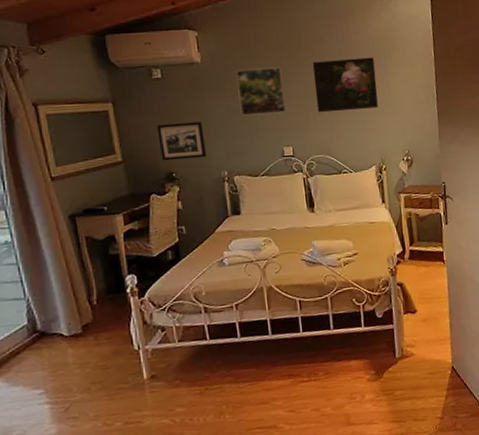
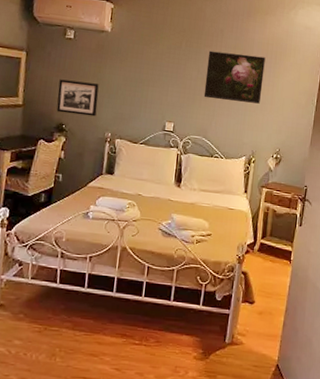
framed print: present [236,67,287,116] -> none [135,45,181,92]

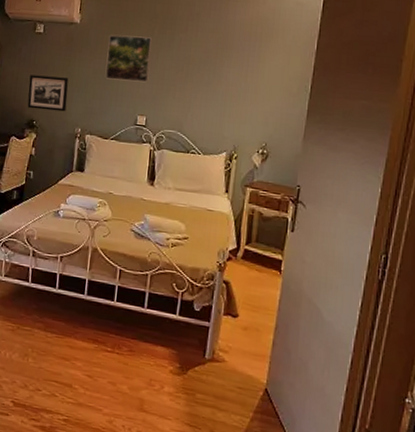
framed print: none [135,45,181,92] -> present [105,35,153,83]
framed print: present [203,50,265,104] -> none [178,36,248,93]

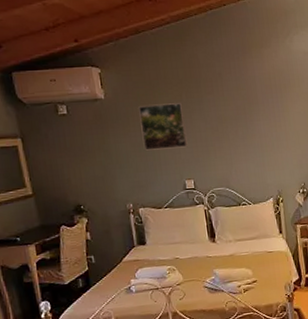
picture frame: present [27,74,69,112] -> none [64,156,113,194]

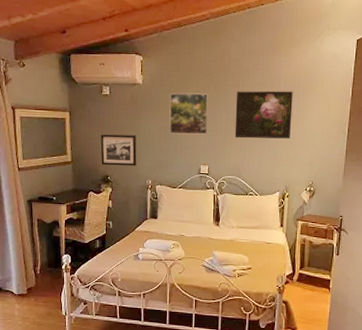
picture frame: none [64,156,113,194] -> present [100,134,137,166]
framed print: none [211,93,275,148] -> present [234,90,293,139]

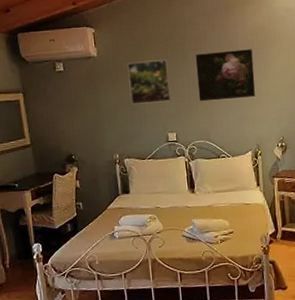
picture frame: present [100,134,137,166] -> none [59,110,101,145]

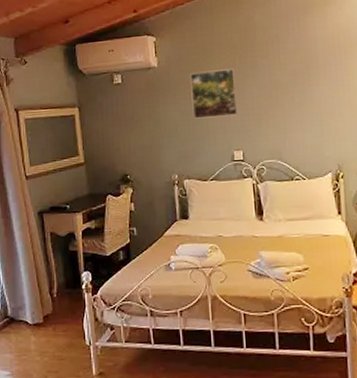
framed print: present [195,49,255,102] -> none [266,54,337,116]

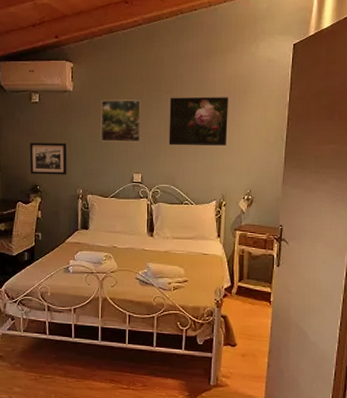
picture frame: none [116,125,159,163] -> present [29,142,67,175]
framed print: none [266,54,337,116] -> present [168,96,228,146]

